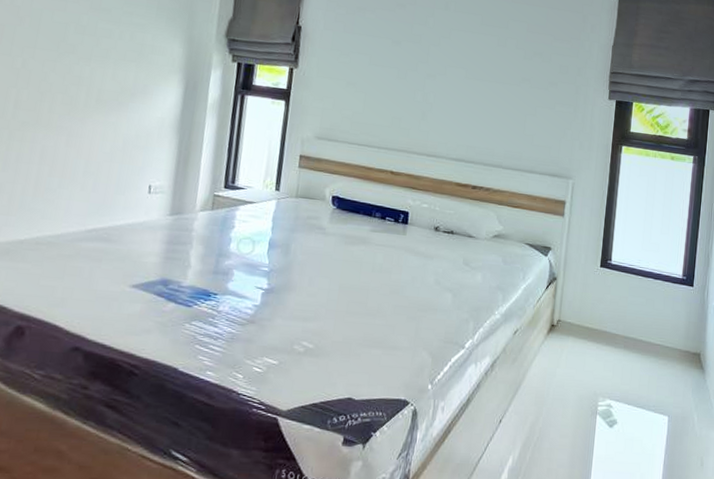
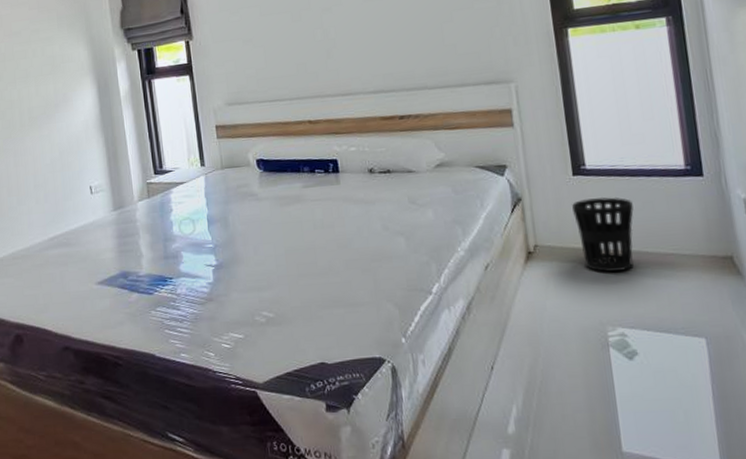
wastebasket: none [593,288,639,353] -> present [572,197,634,272]

